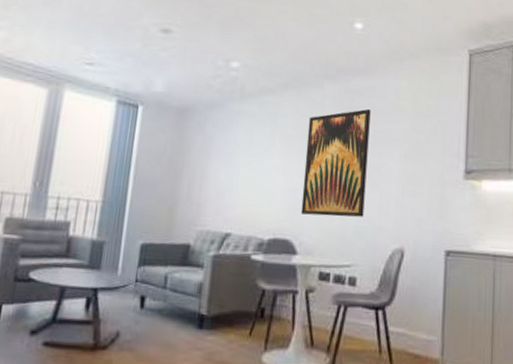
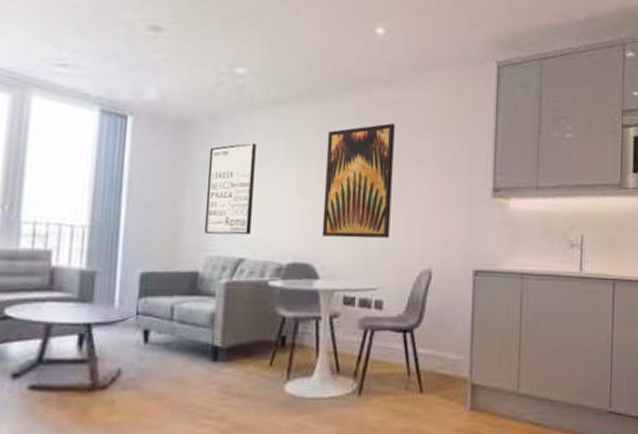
wall art: none [197,128,245,212] -> present [205,143,256,235]

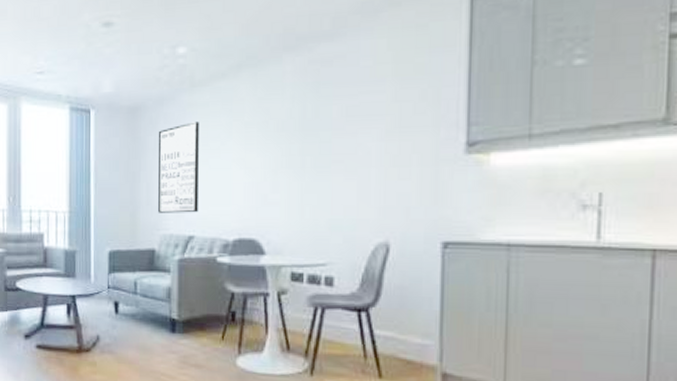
wall art: present [322,123,395,239] -> none [266,80,341,211]

